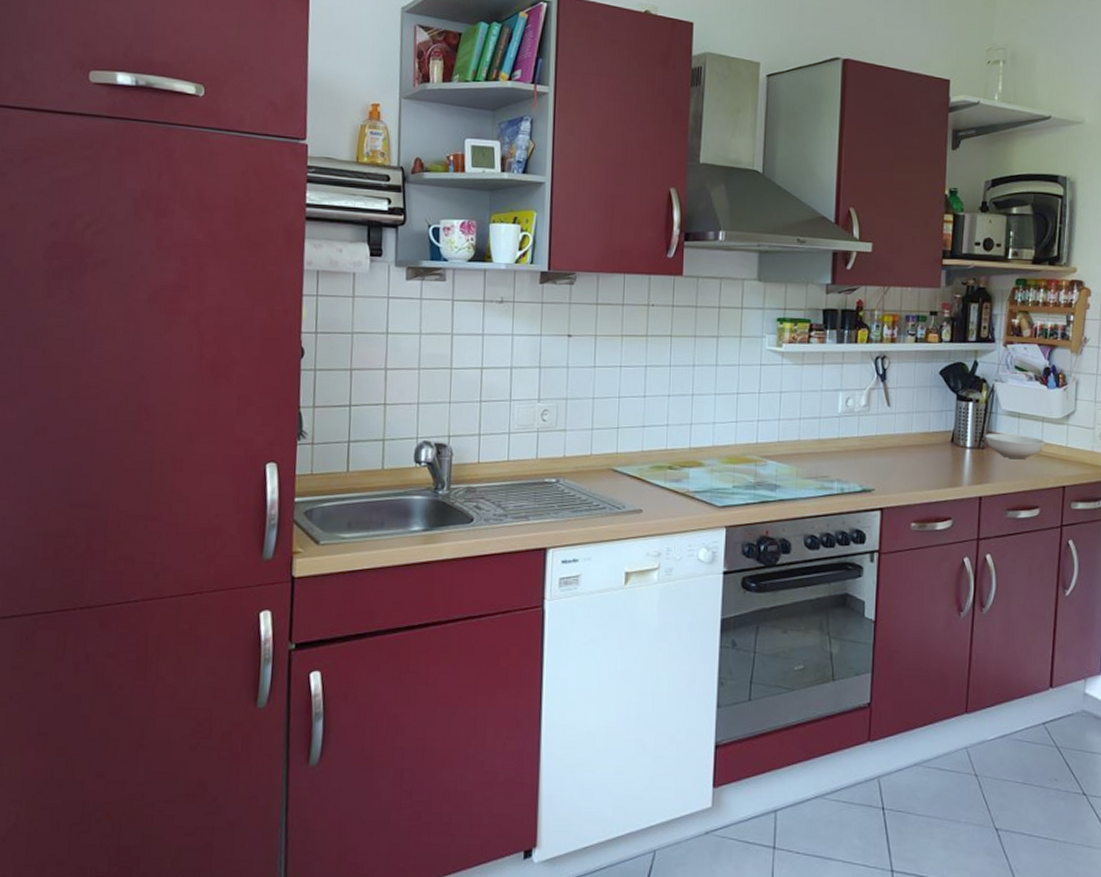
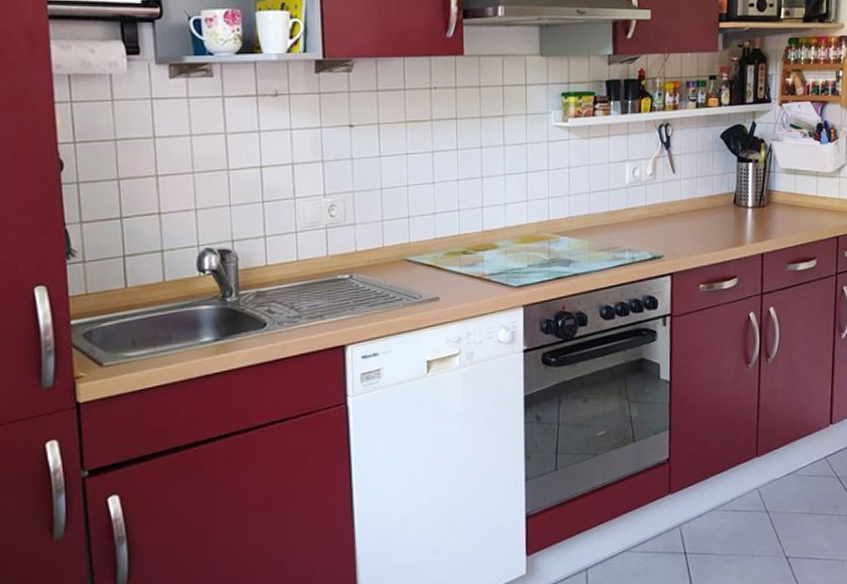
bowl: present [985,433,1046,460] -> none [764,190,820,215]

